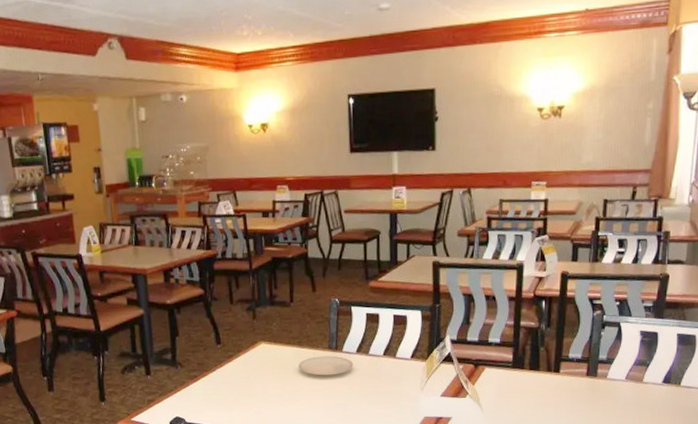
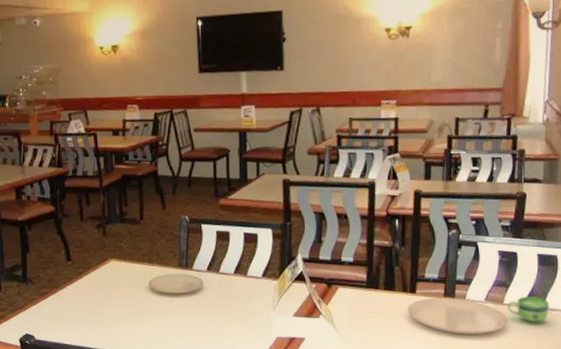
plate: none [551,376,648,412] -> present [407,297,509,335]
cup: none [647,374,686,400] -> present [508,296,549,323]

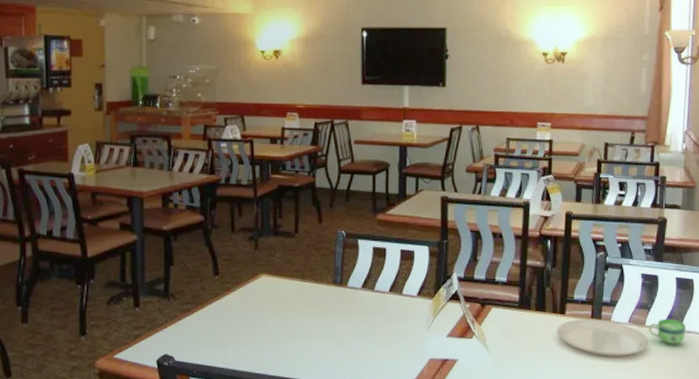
plate: present [148,273,204,294] -> none [301,291,358,312]

